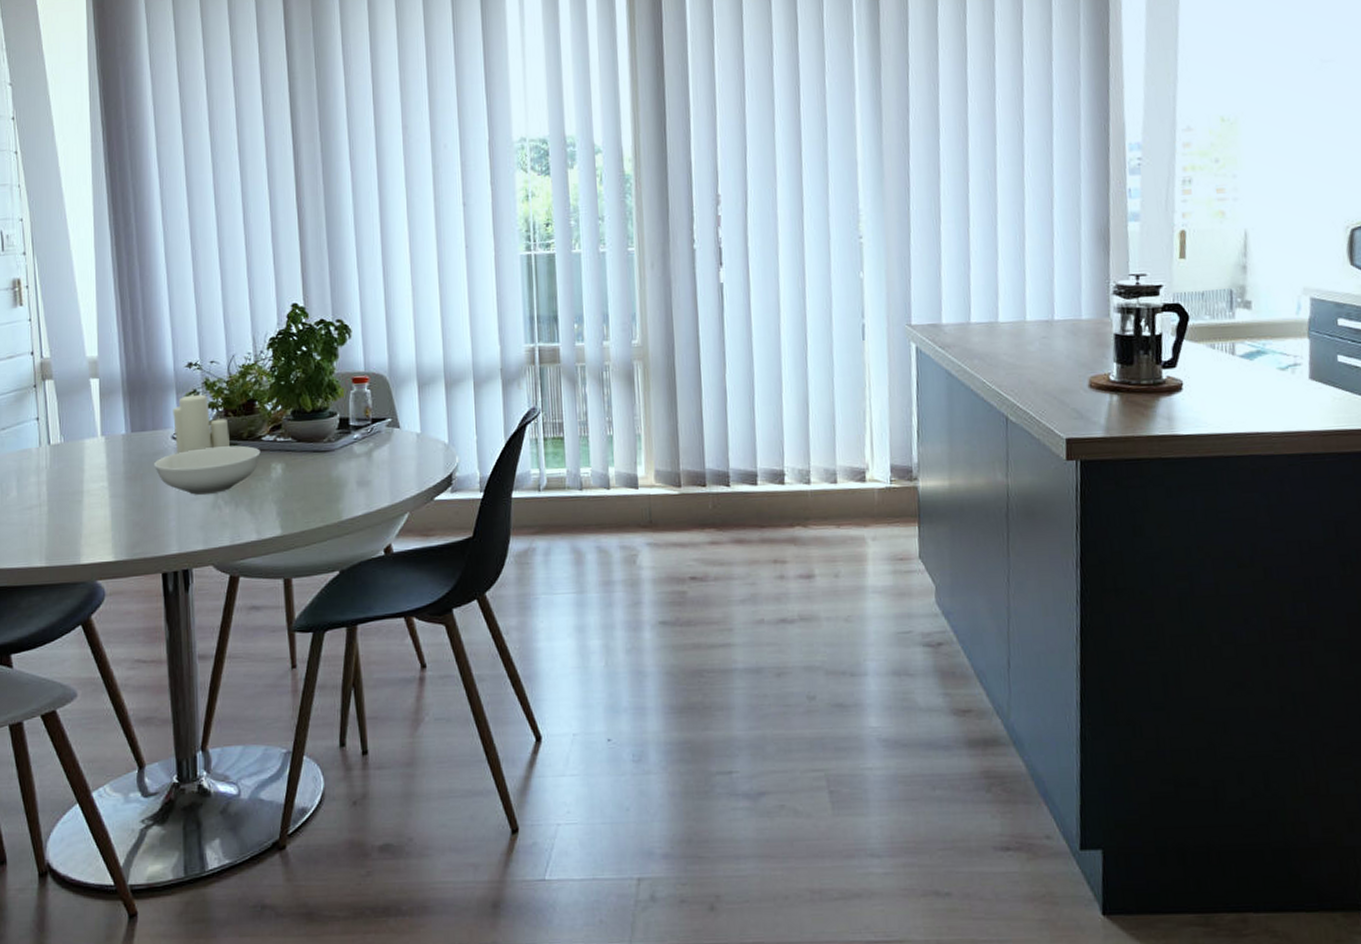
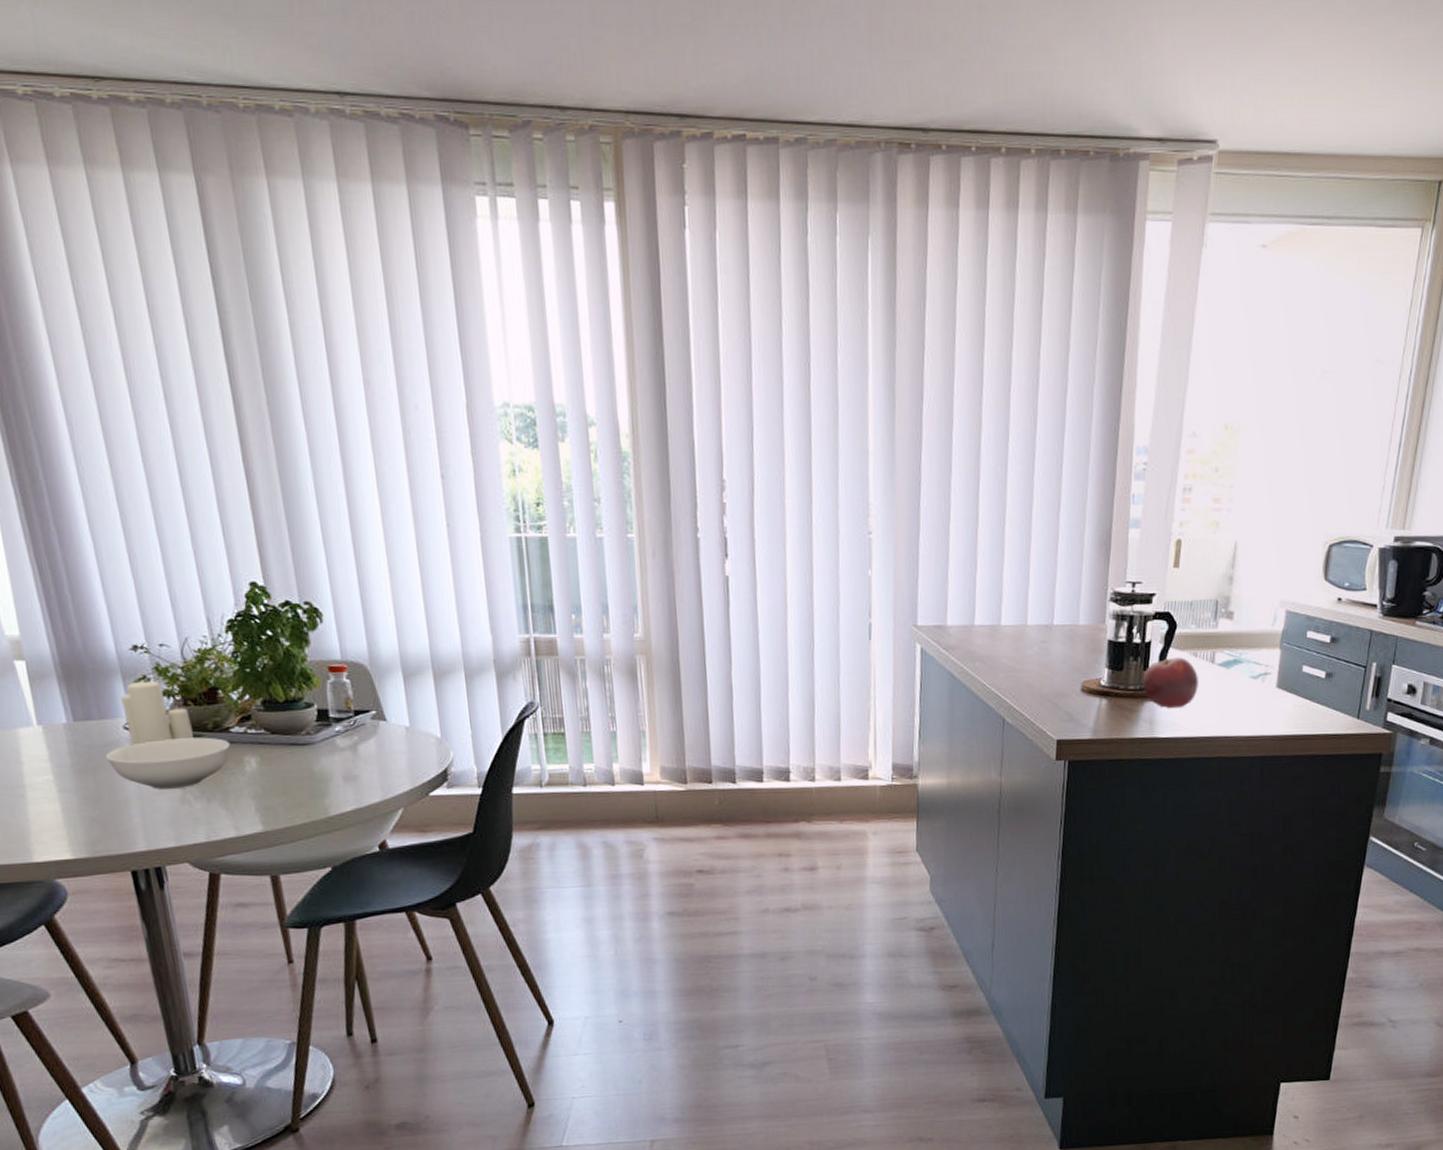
fruit: none [1155,349,1220,403] -> present [1142,657,1198,708]

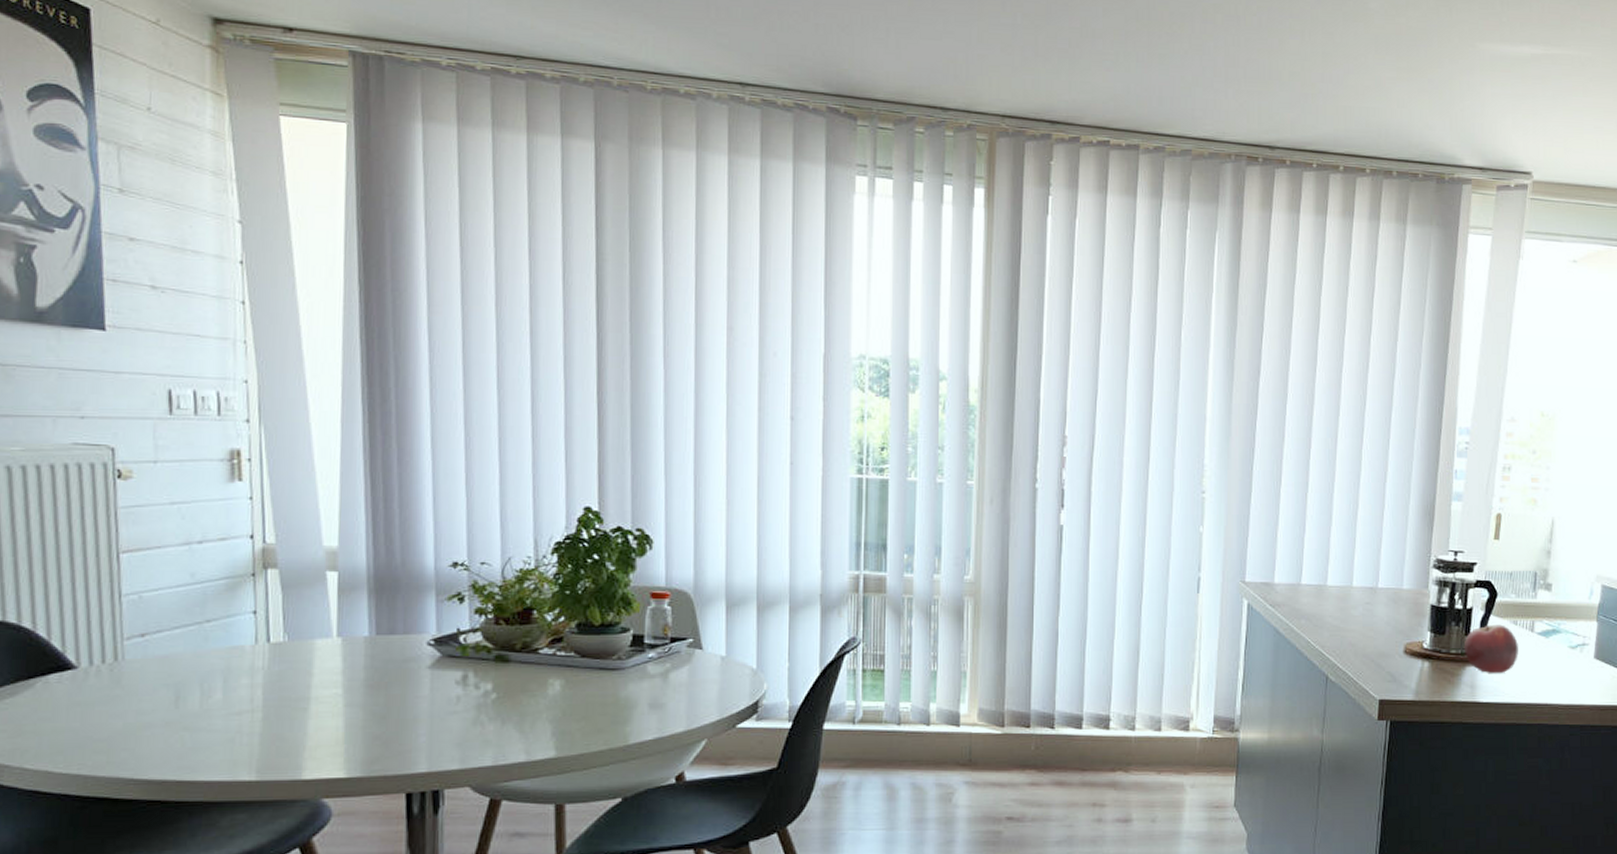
bowl: present [106,737,230,790] -> none [403,657,536,710]
candle: present [121,675,195,746] -> none [430,592,500,662]

